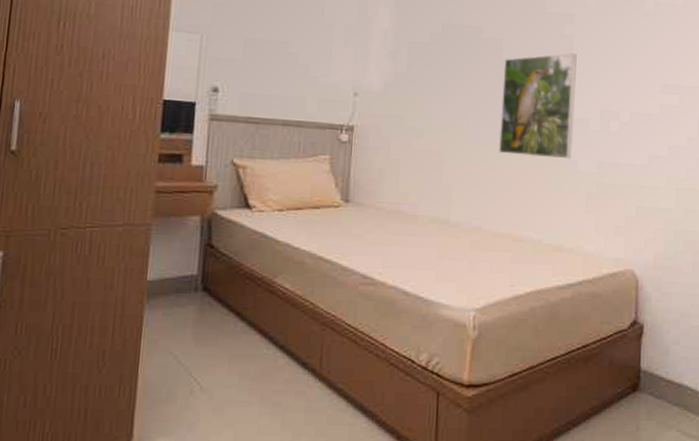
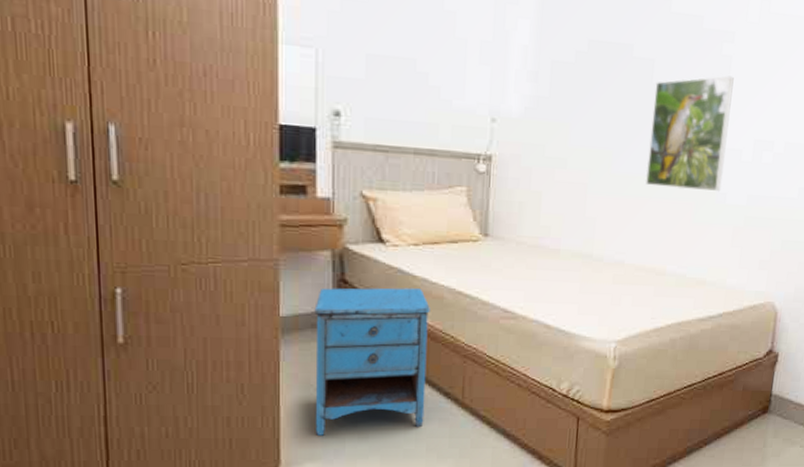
nightstand: none [171,252,291,408] -> present [314,287,430,436]

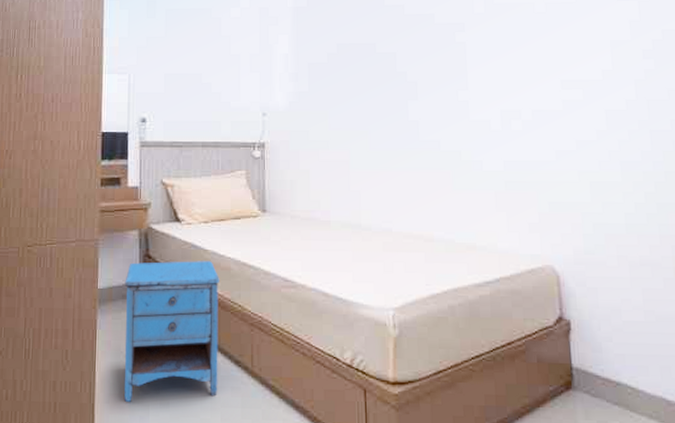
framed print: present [645,76,734,192] -> none [399,59,476,160]

